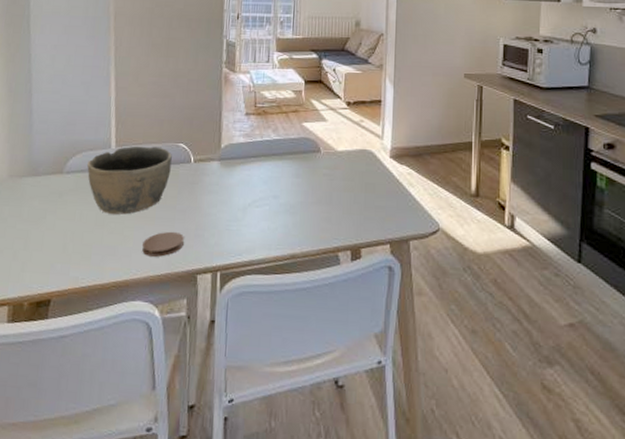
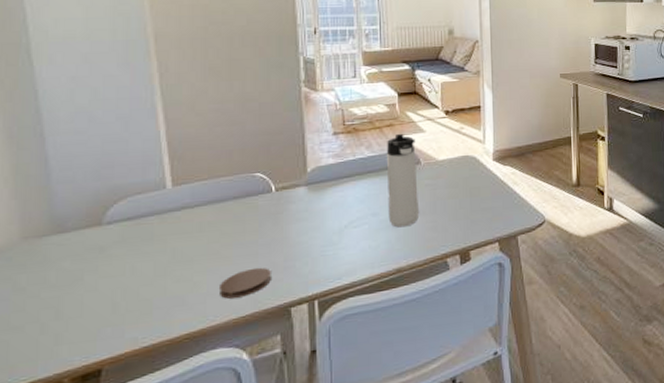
bowl: present [87,146,172,215] -> none [136,179,247,262]
thermos bottle: none [287,120,317,214] -> present [386,133,419,228]

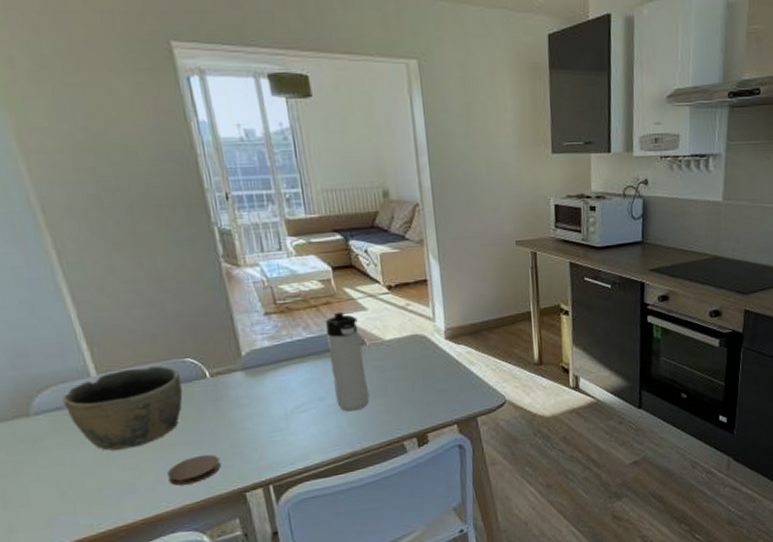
bowl: none [136,179,247,262] -> present [62,366,183,451]

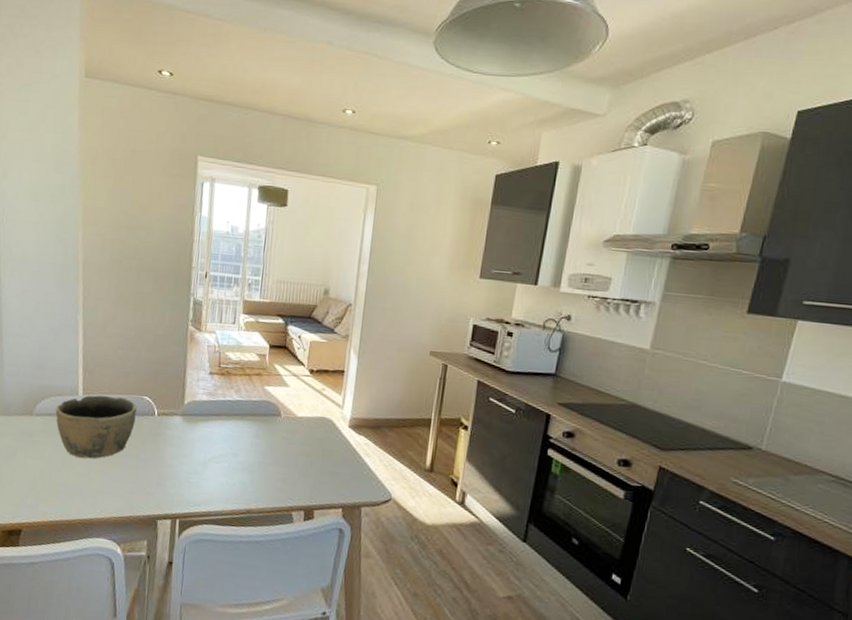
coaster: present [167,454,221,486] -> none [106,478,146,501]
thermos bottle: present [325,311,369,412] -> none [246,383,279,473]

